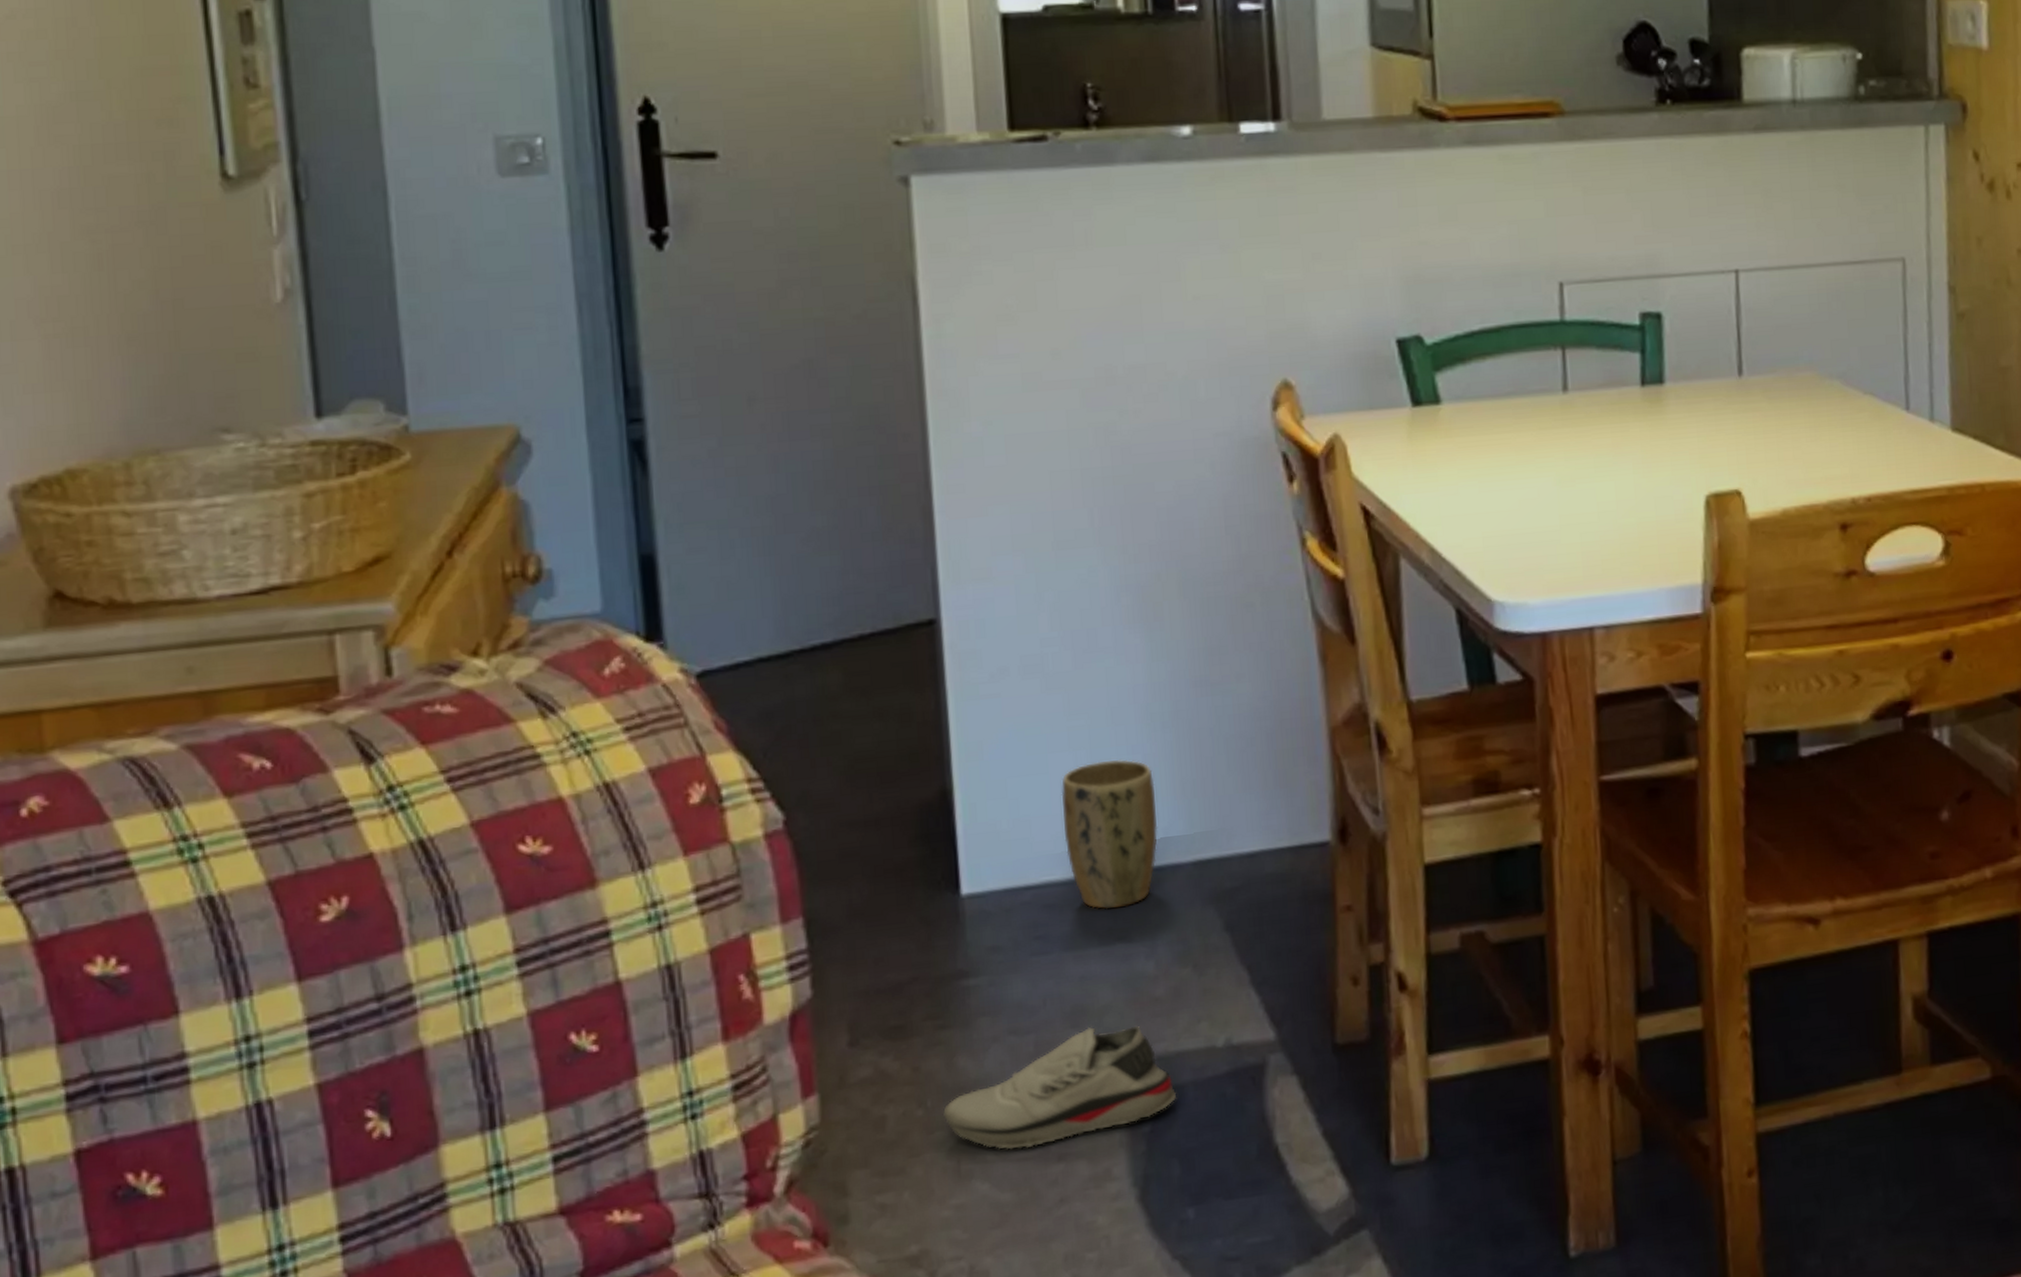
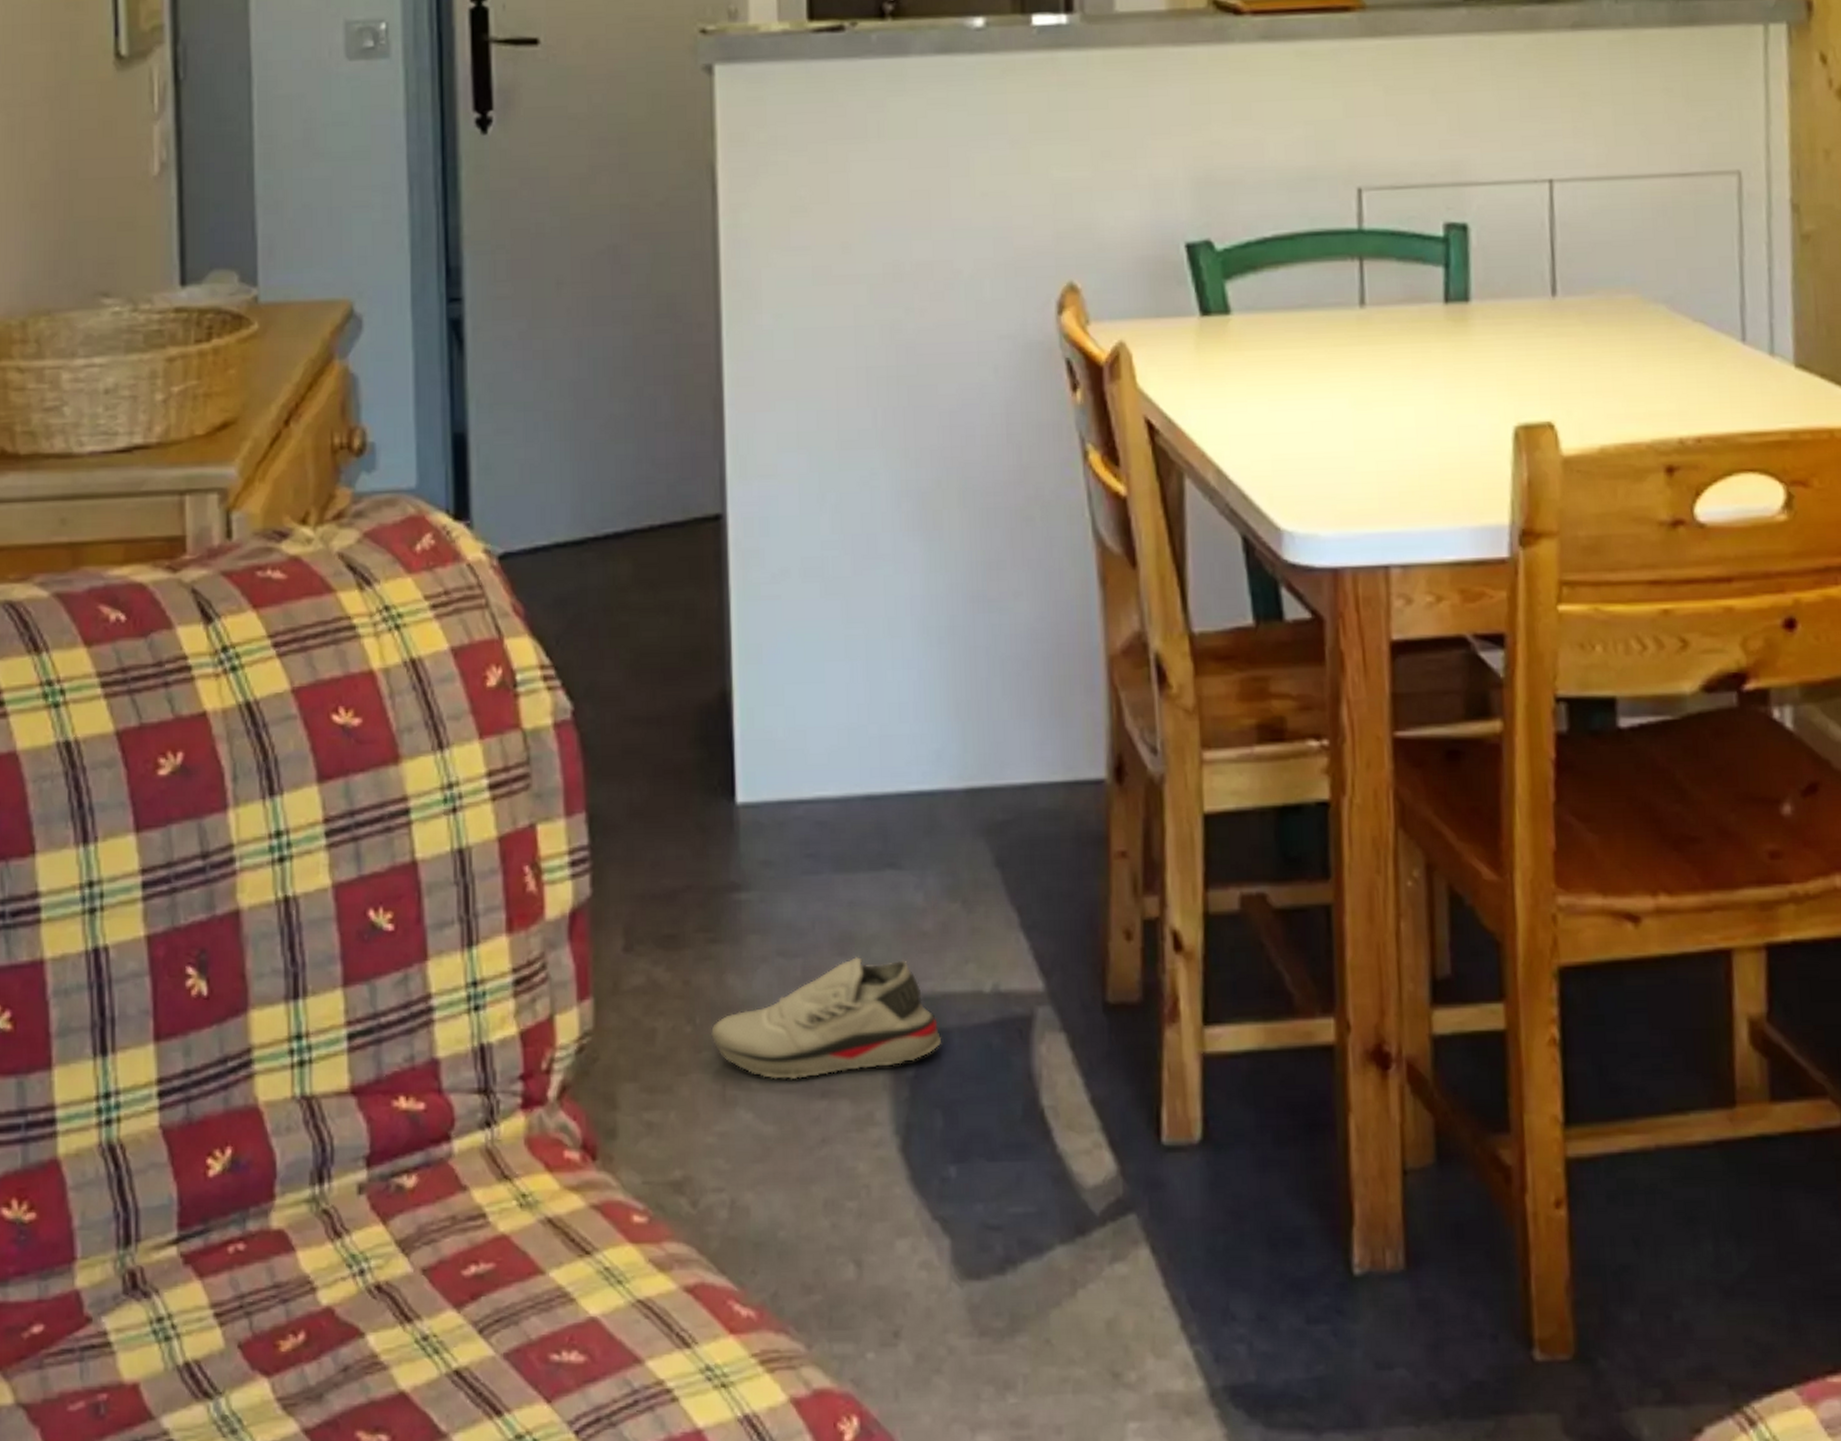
plant pot: present [1061,759,1158,910] -> none [836,674,931,832]

